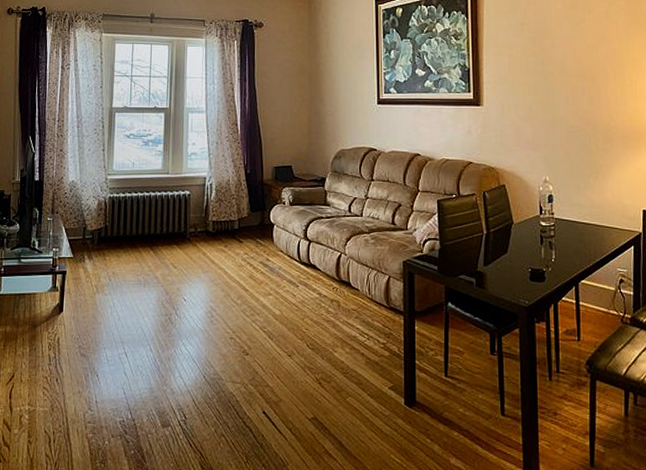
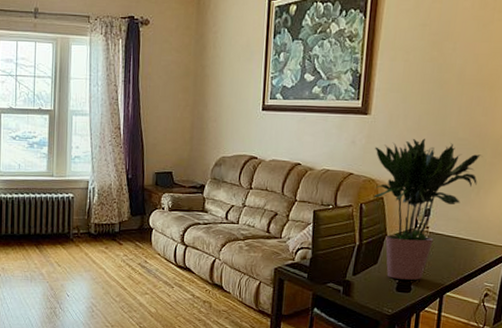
potted plant: none [491,127,596,268] -> present [373,138,483,280]

